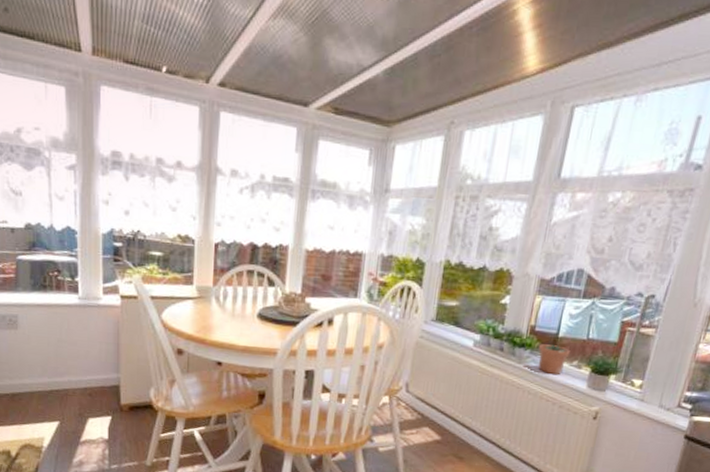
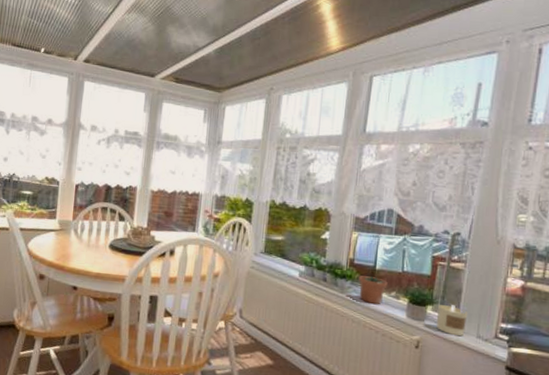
candle: none [617,374,653,406] -> present [435,305,468,337]

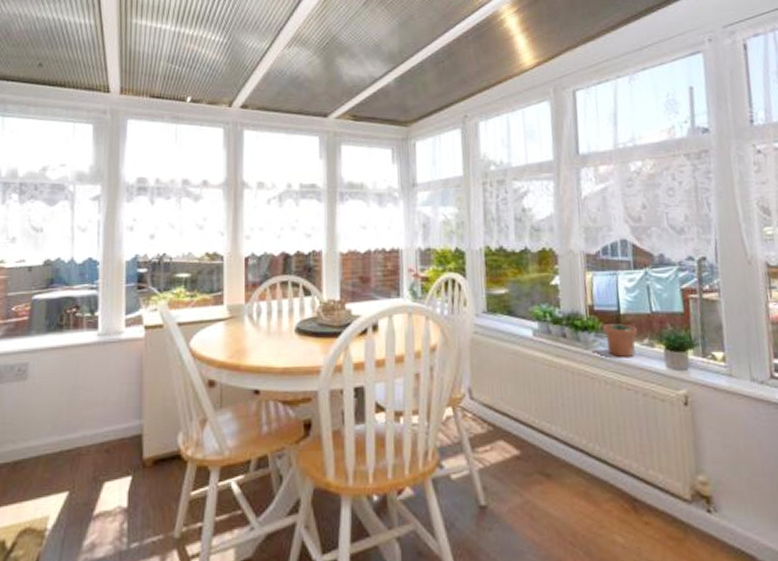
candle: present [435,305,468,337] -> none [700,345,737,383]

